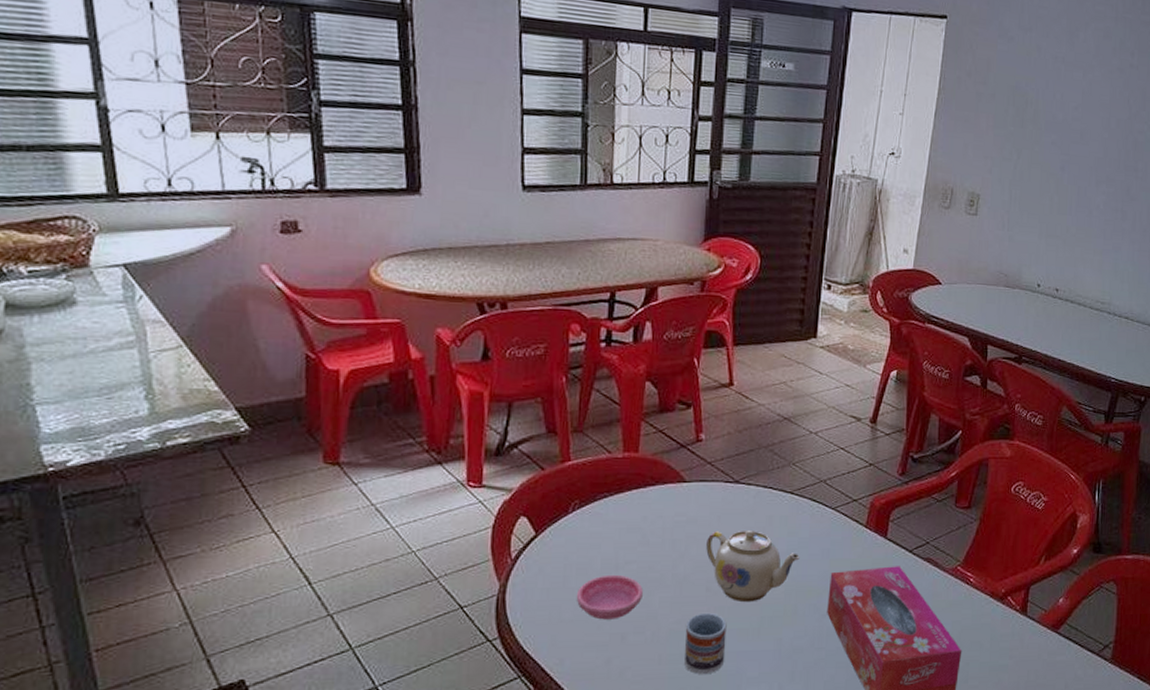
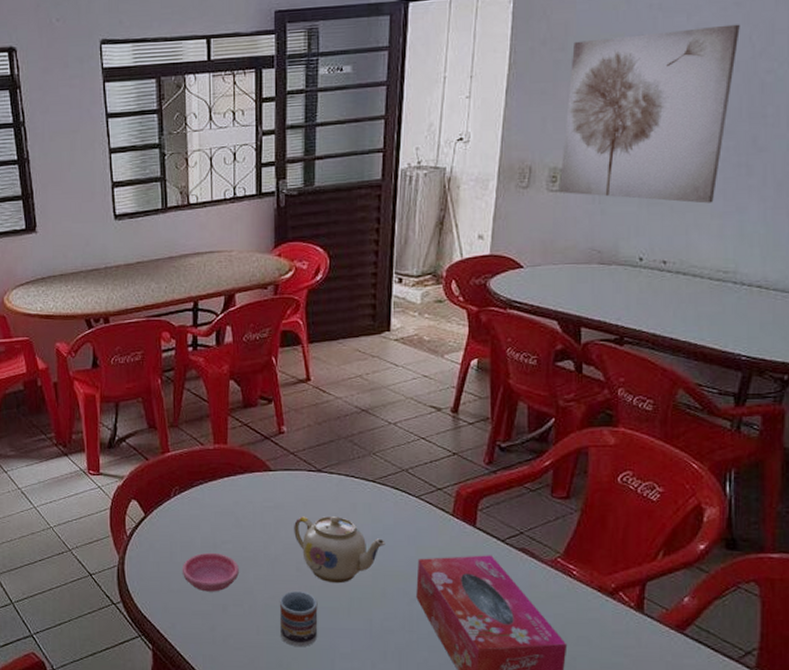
wall art: none [975,78,1122,241] -> present [559,24,740,204]

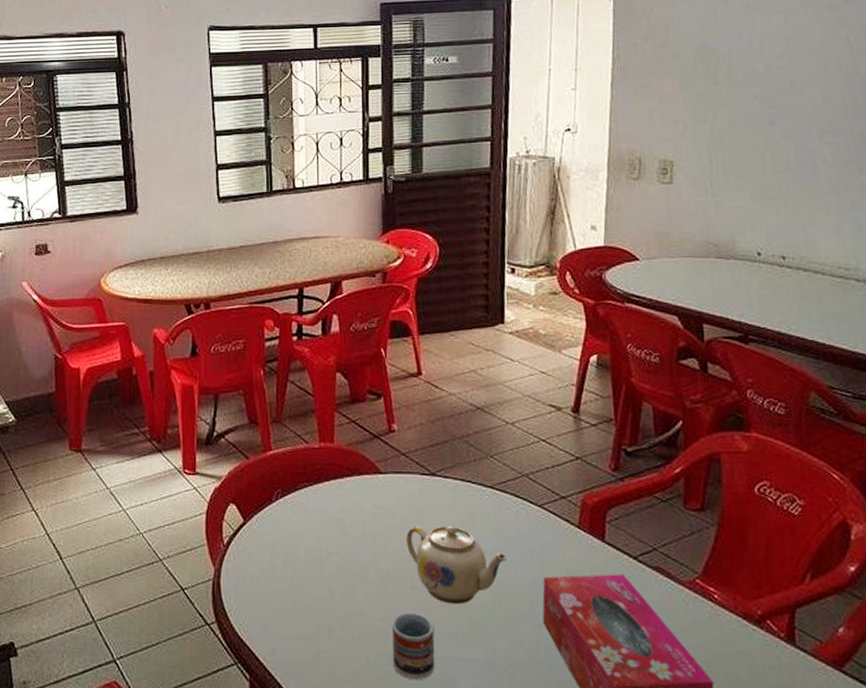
saucer: present [182,552,239,592] -> none [283,565,347,612]
wall art: present [559,24,740,204] -> none [670,26,837,199]

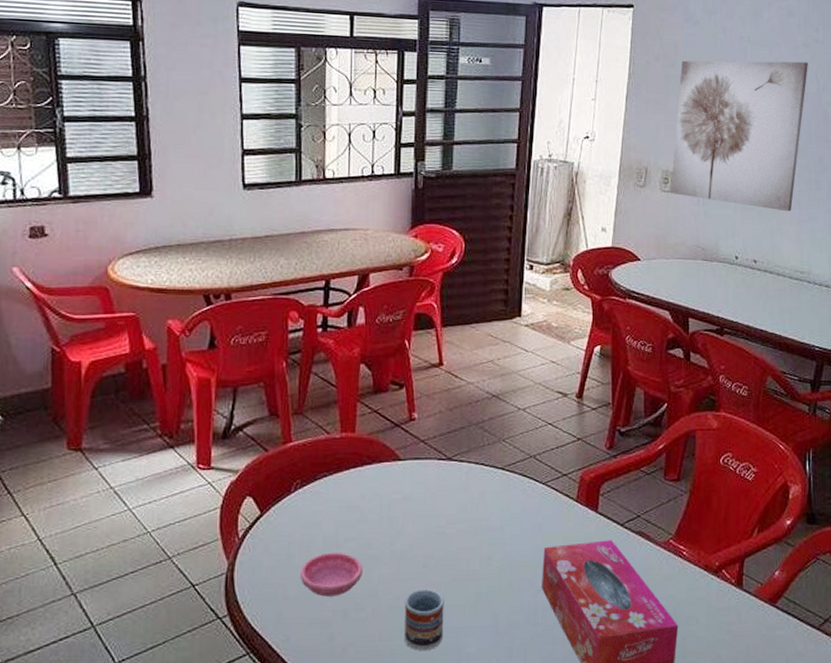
saucer: none [283,565,347,612] -> present [299,552,363,597]
teapot: present [407,525,507,605] -> none [422,507,513,579]
wall art: none [670,26,837,199] -> present [670,60,808,212]

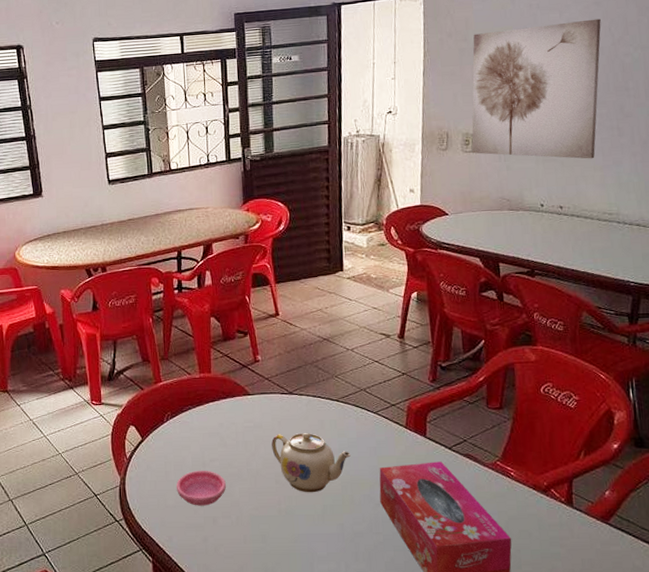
cup: present [404,588,444,650] -> none [262,501,297,552]
teapot: none [422,507,513,579] -> present [271,433,351,493]

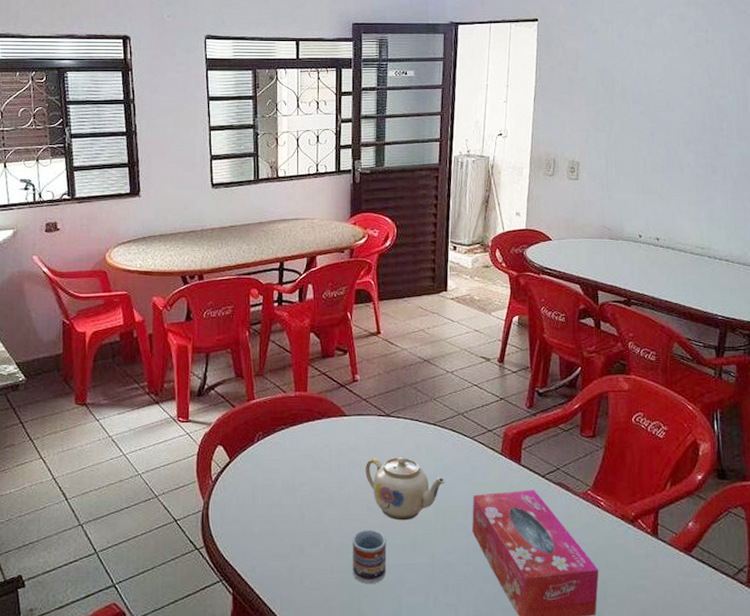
saucer: present [176,470,226,506] -> none [263,494,316,533]
cup: none [262,501,297,552] -> present [352,529,387,583]
wall art: present [471,18,601,159] -> none [576,60,700,194]

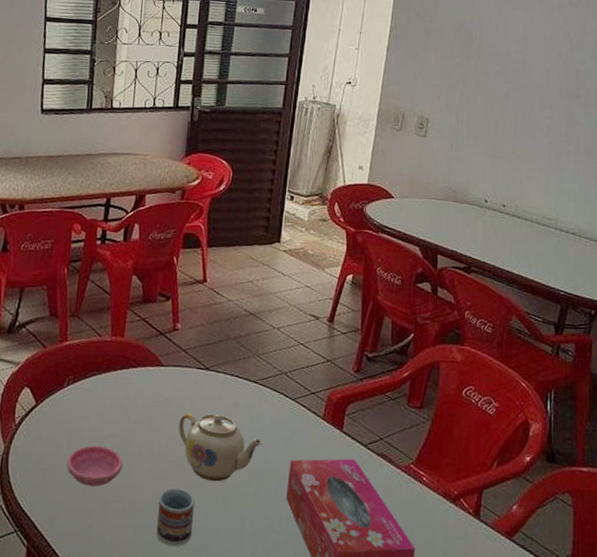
saucer: none [263,494,316,533] -> present [66,445,123,487]

